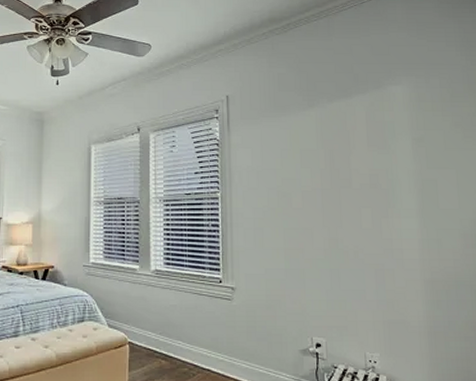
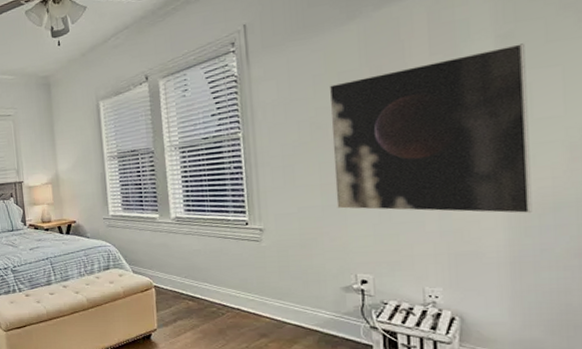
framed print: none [293,147,442,289] -> present [329,43,533,214]

